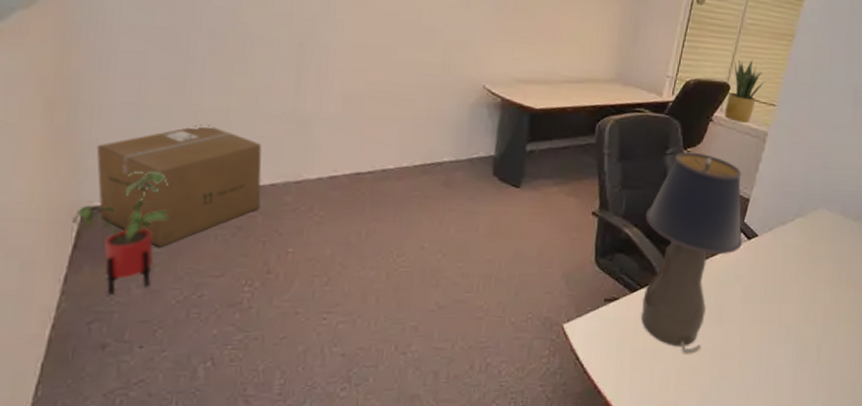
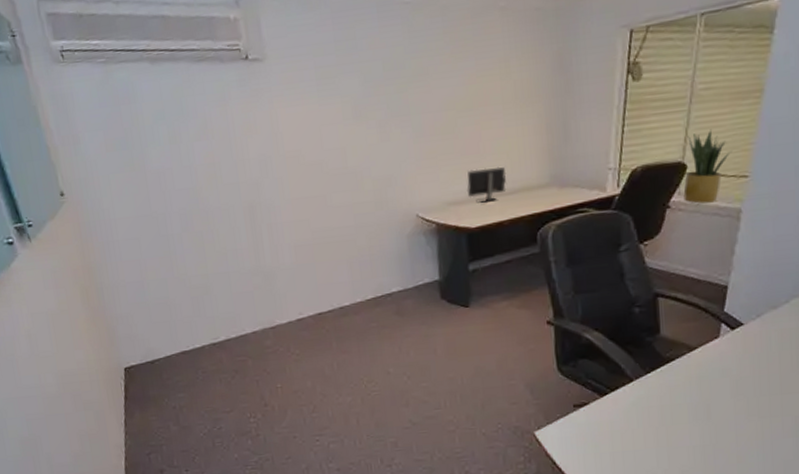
house plant: present [72,170,169,294] -> none [119,332,184,432]
box: present [96,124,262,249] -> none [122,289,248,394]
computer monitor: none [537,52,577,87] -> present [466,166,507,203]
table lamp: present [641,152,743,354] -> none [606,244,725,454]

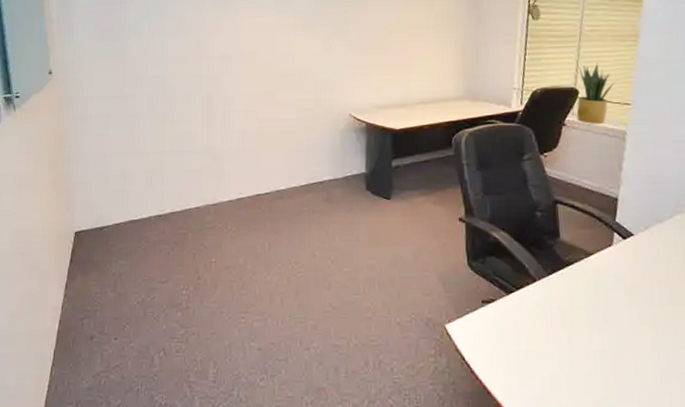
computer monitor: present [466,166,507,203] -> none [393,79,428,108]

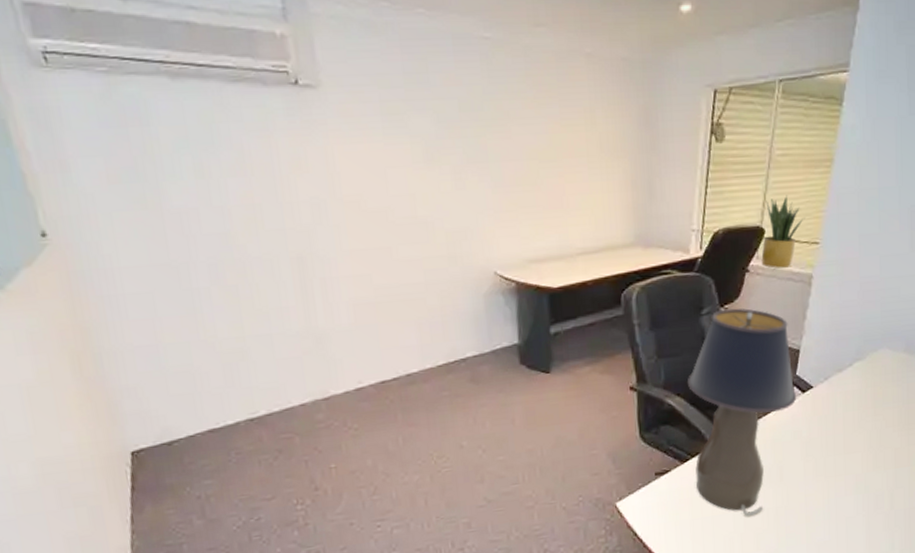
table lamp: none [511,156,618,357] -> present [688,308,797,517]

